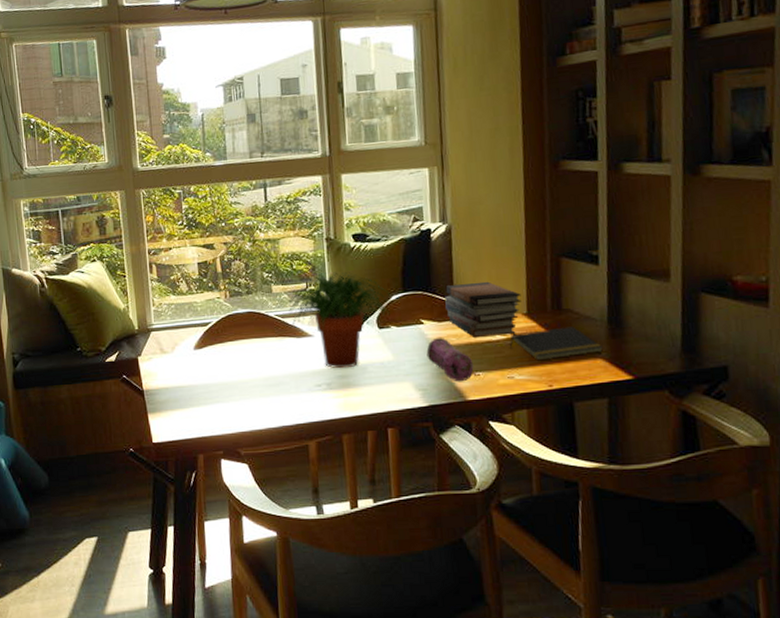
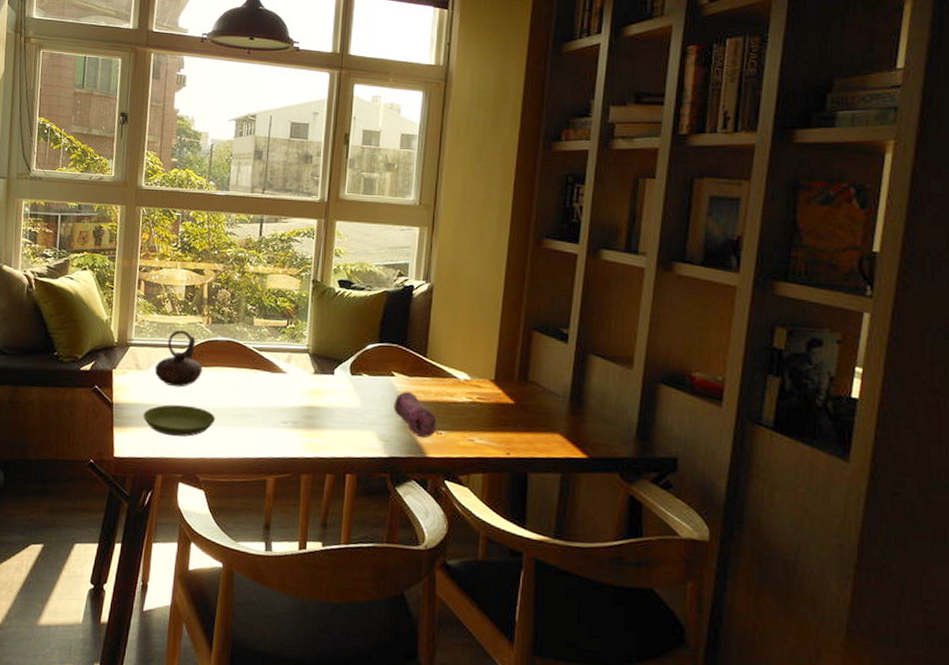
saucer: none [175,382,248,415] -> present [143,405,215,437]
teapot: none [180,307,228,366] -> present [155,329,203,387]
potted plant: present [288,272,393,369] -> none [267,313,369,410]
book stack: present [445,281,522,337] -> none [418,342,491,399]
notepad: present [510,326,603,361] -> none [474,398,562,429]

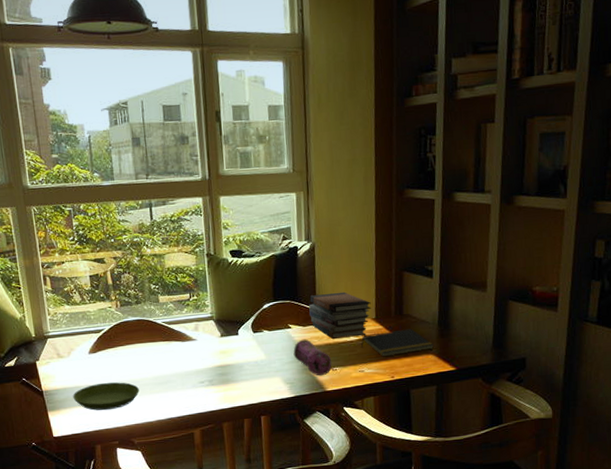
teapot: present [155,329,203,387] -> none [76,316,120,368]
book stack: none [418,342,491,399] -> present [309,291,371,339]
notepad: none [474,398,562,429] -> present [361,328,434,357]

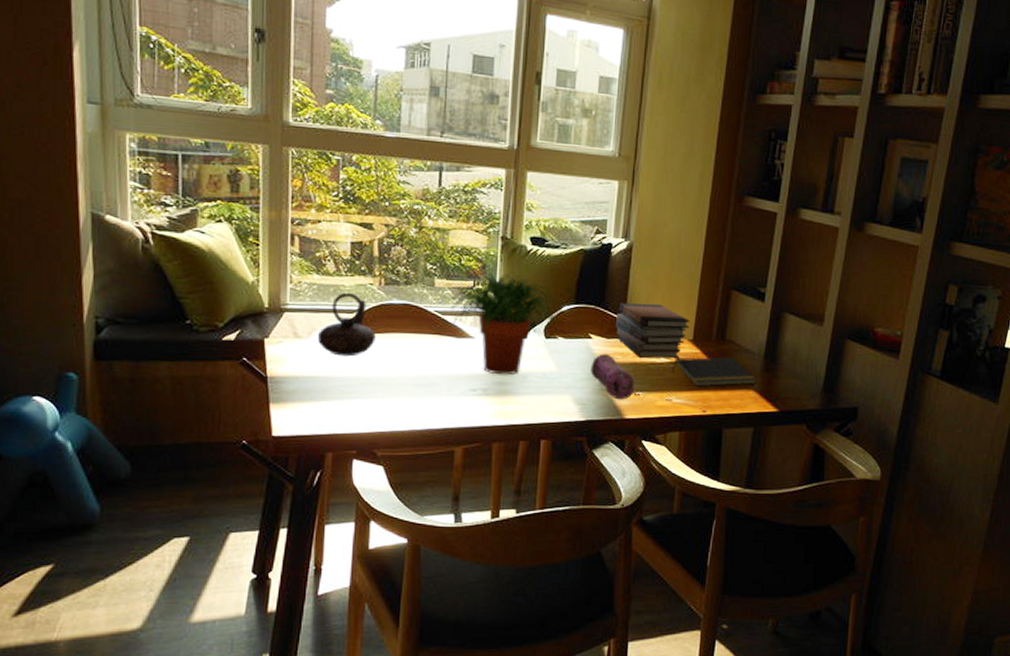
saucer: present [73,382,139,411] -> none [306,376,393,411]
teapot: none [76,316,120,368] -> present [318,292,376,357]
potted plant: none [174,284,265,368] -> present [451,273,564,375]

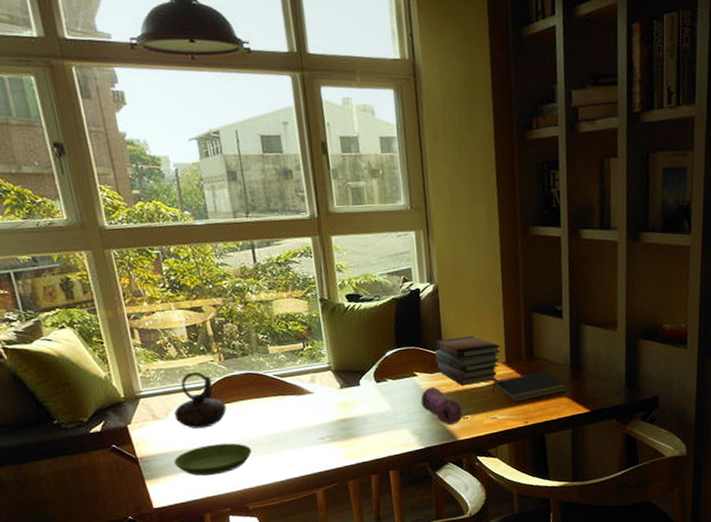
saucer: none [306,376,393,411] -> present [174,443,252,476]
potted plant: present [451,273,564,375] -> none [286,331,388,422]

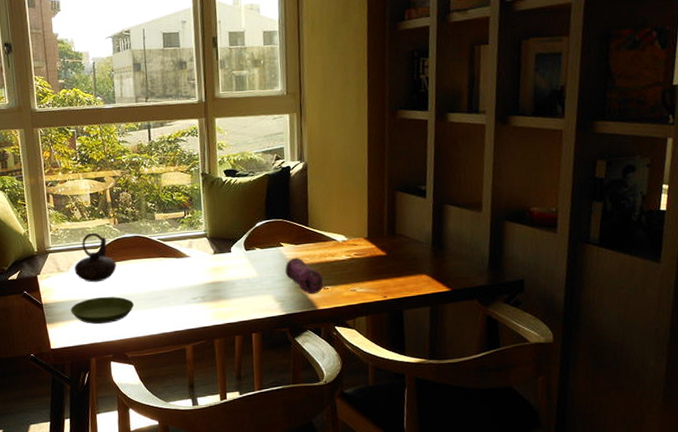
book stack: present [435,335,501,385] -> none [301,211,364,257]
notepad: present [492,371,567,402] -> none [353,248,427,277]

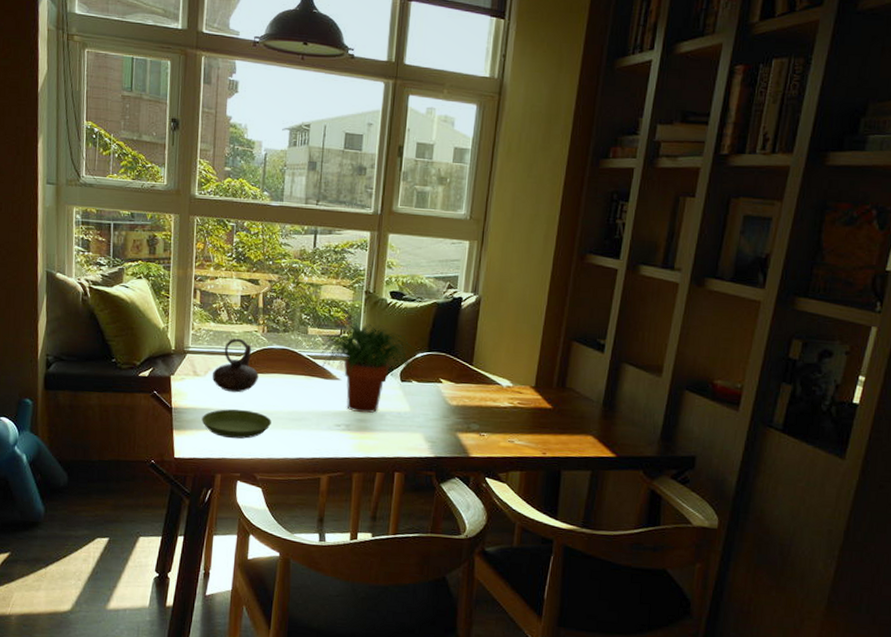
potted plant: none [169,202,258,284] -> present [321,323,418,414]
pencil case: present [285,257,324,295] -> none [440,396,481,440]

